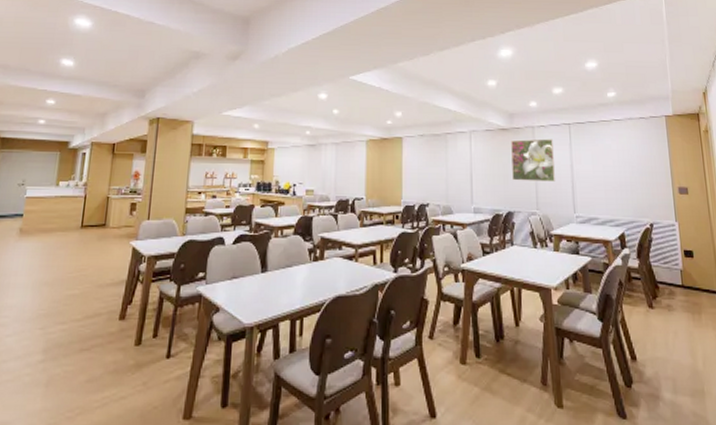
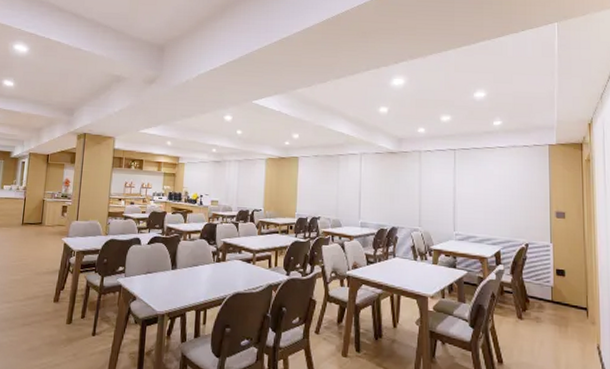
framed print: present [511,139,555,182] -> none [398,162,438,202]

